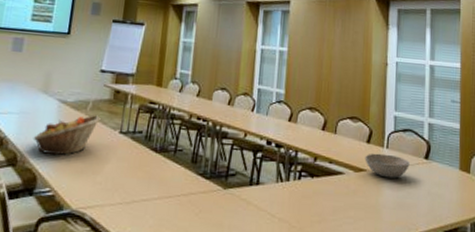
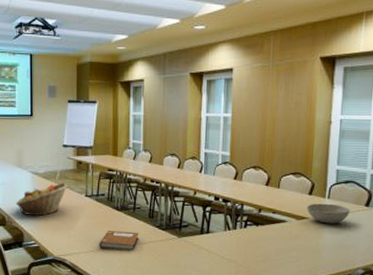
notebook: none [129,177,179,205] -> present [99,231,139,251]

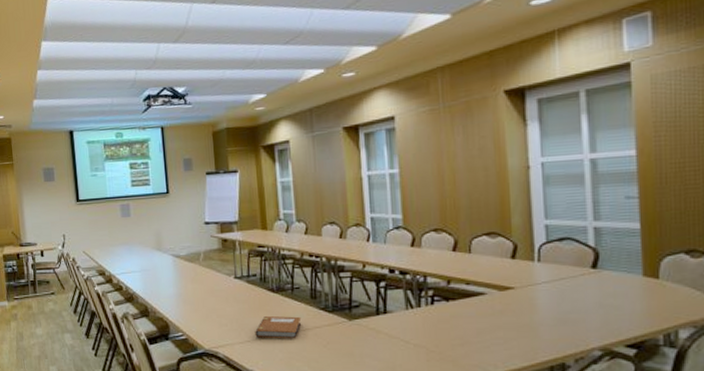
fruit basket: present [15,183,68,217] -> none [157,264,214,305]
bowl: present [306,203,350,224] -> none [510,268,571,294]

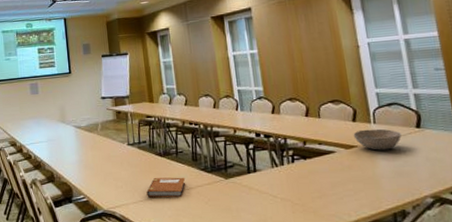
bowl: none [510,268,571,294] -> present [353,128,401,151]

